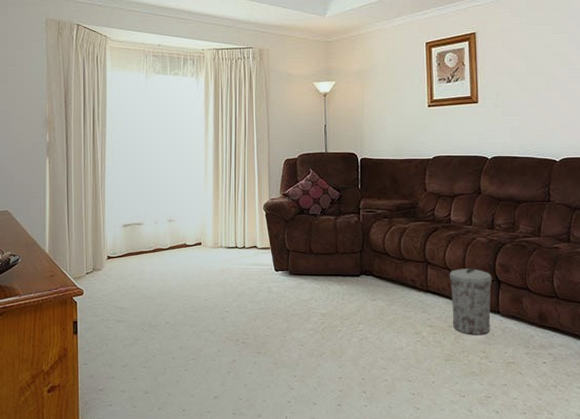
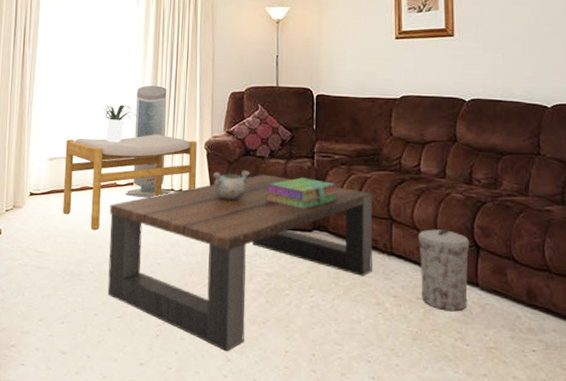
footstool: none [138,199,258,286] -> present [63,134,197,231]
potted plant: none [170,174,201,208] -> present [103,104,136,143]
coffee table: none [181,229,411,381] -> present [107,174,373,351]
air purifier: none [194,156,235,255] -> present [125,85,171,198]
decorative bowl: none [271,226,304,253] -> present [212,169,250,200]
stack of books: none [318,231,381,258] -> present [264,177,338,209]

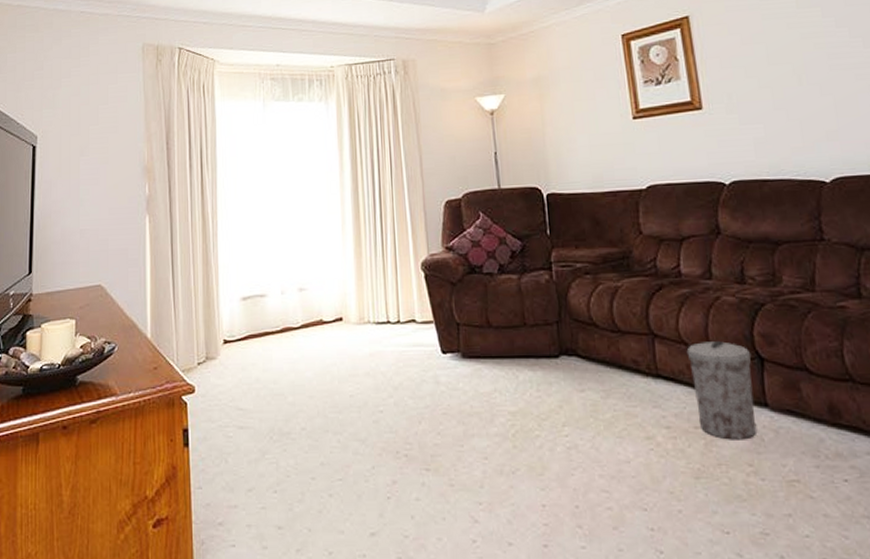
footstool: present [63,134,197,231] -> none [260,258,417,378]
potted plant: present [103,104,136,143] -> none [298,227,338,273]
coffee table: present [107,174,373,351] -> none [317,294,637,510]
air purifier: present [125,85,171,198] -> none [334,201,387,335]
decorative bowl: present [212,169,250,200] -> none [433,290,478,328]
stack of books: present [264,177,338,209] -> none [498,293,586,332]

